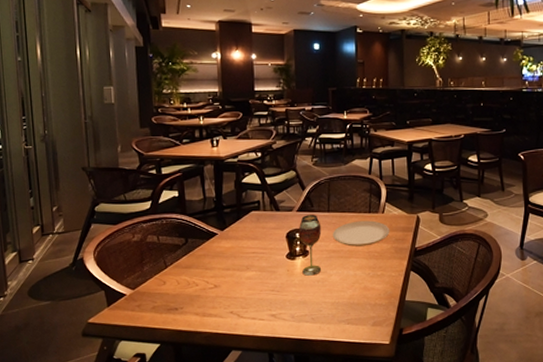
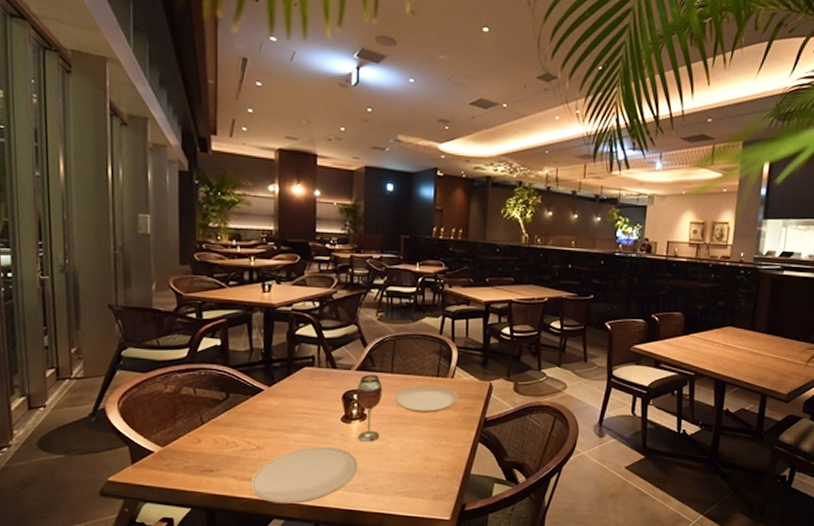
plate: none [210,282,305,337] -> present [251,446,359,505]

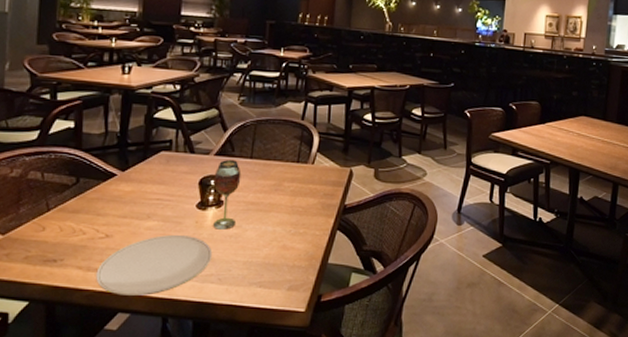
plate: present [395,385,459,413] -> none [253,170,319,200]

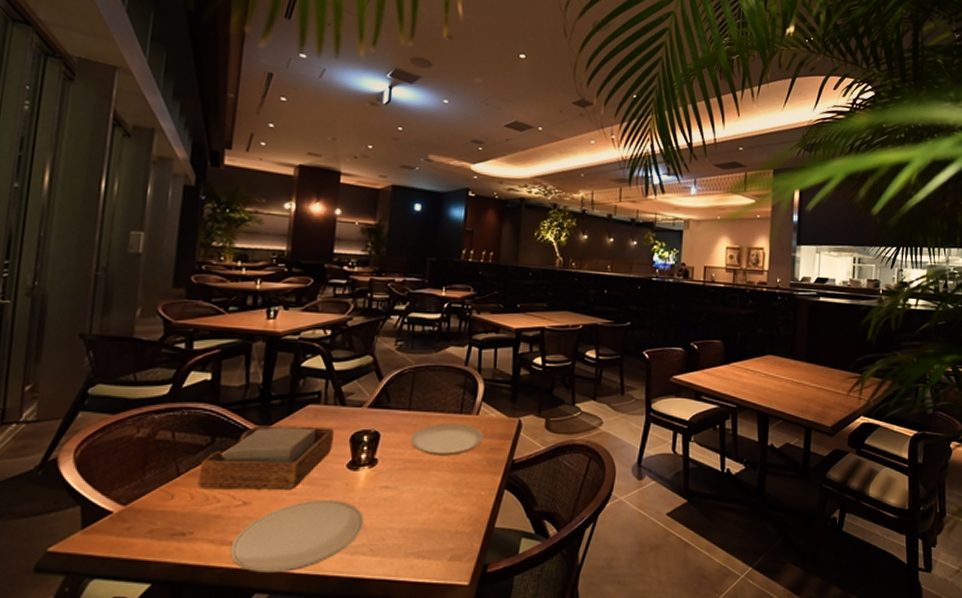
napkin holder: none [65,169,184,226] -> present [197,425,334,491]
wineglass: present [213,160,241,230] -> none [365,413,398,492]
plate: none [253,170,319,200] -> present [411,423,484,456]

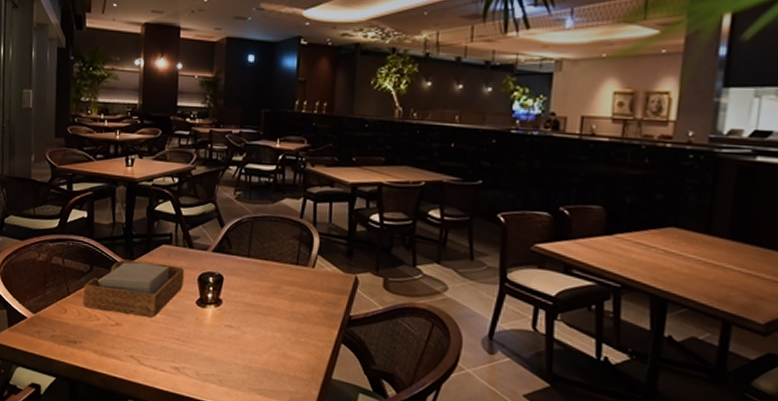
plate: present [230,499,365,574] -> none [109,329,213,387]
plate: present [411,423,484,456] -> none [251,272,320,305]

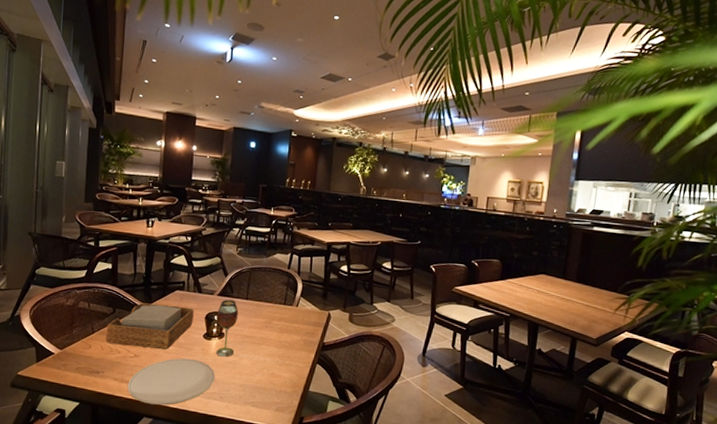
plate: none [109,329,213,387] -> present [127,358,216,406]
wineglass: none [212,257,239,330] -> present [216,300,239,357]

